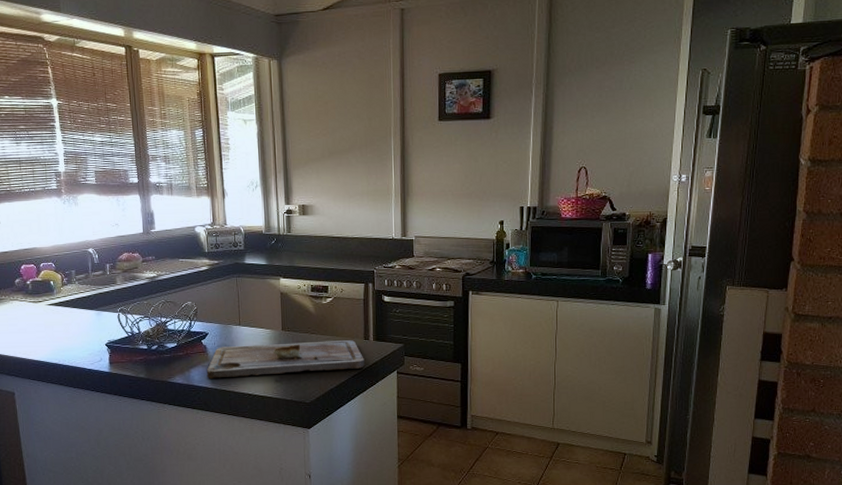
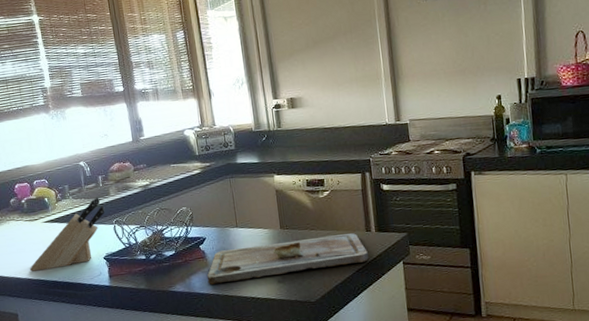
knife block: none [29,284,110,352] -> present [29,197,105,271]

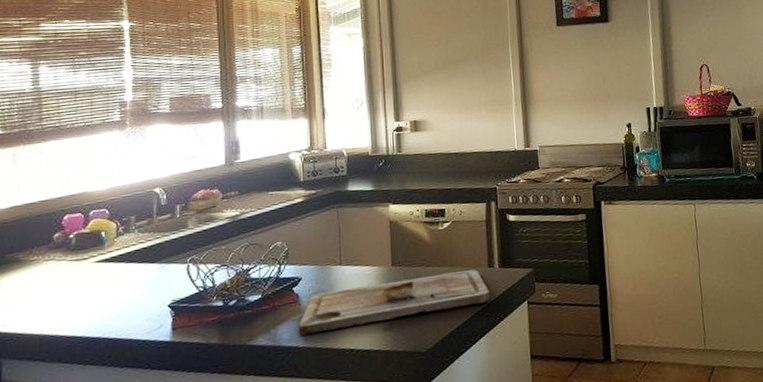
knife block: present [29,197,105,271] -> none [64,230,179,326]

